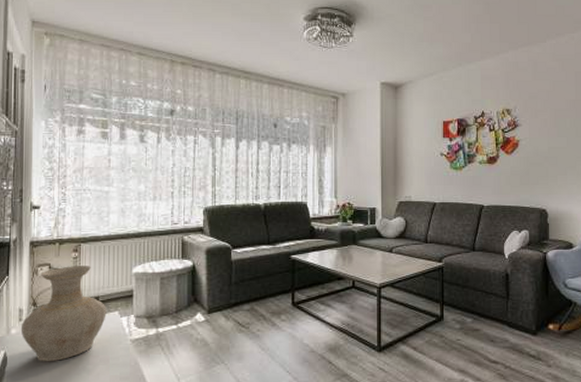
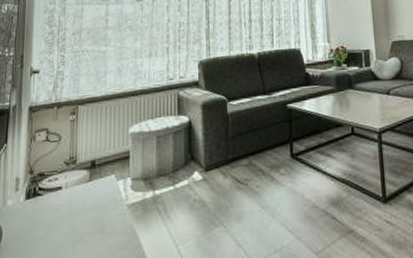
vase: present [20,266,107,362] -> none [17,128,103,235]

